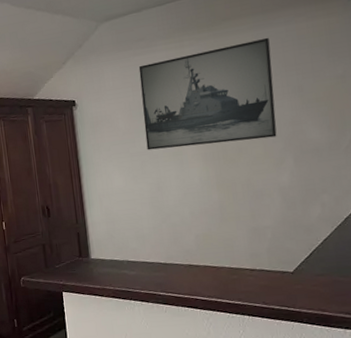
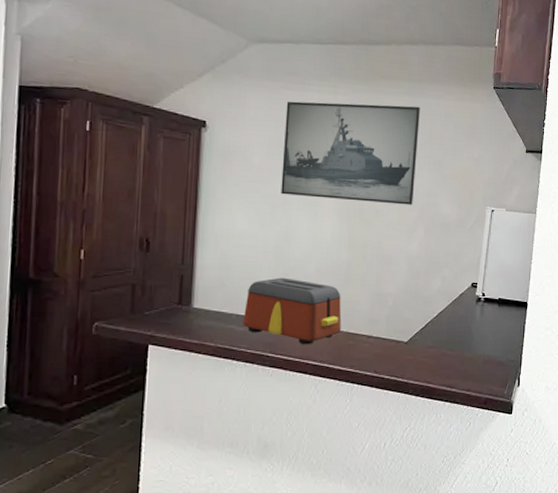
toaster: none [133,223,224,283] -> present [243,277,342,345]

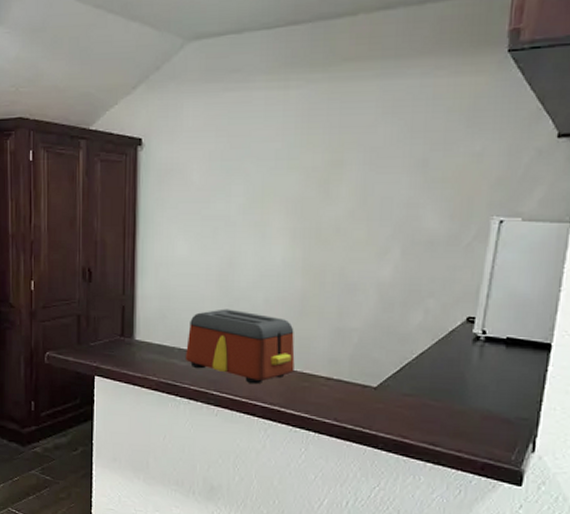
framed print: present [281,101,420,205] -> none [223,90,398,220]

